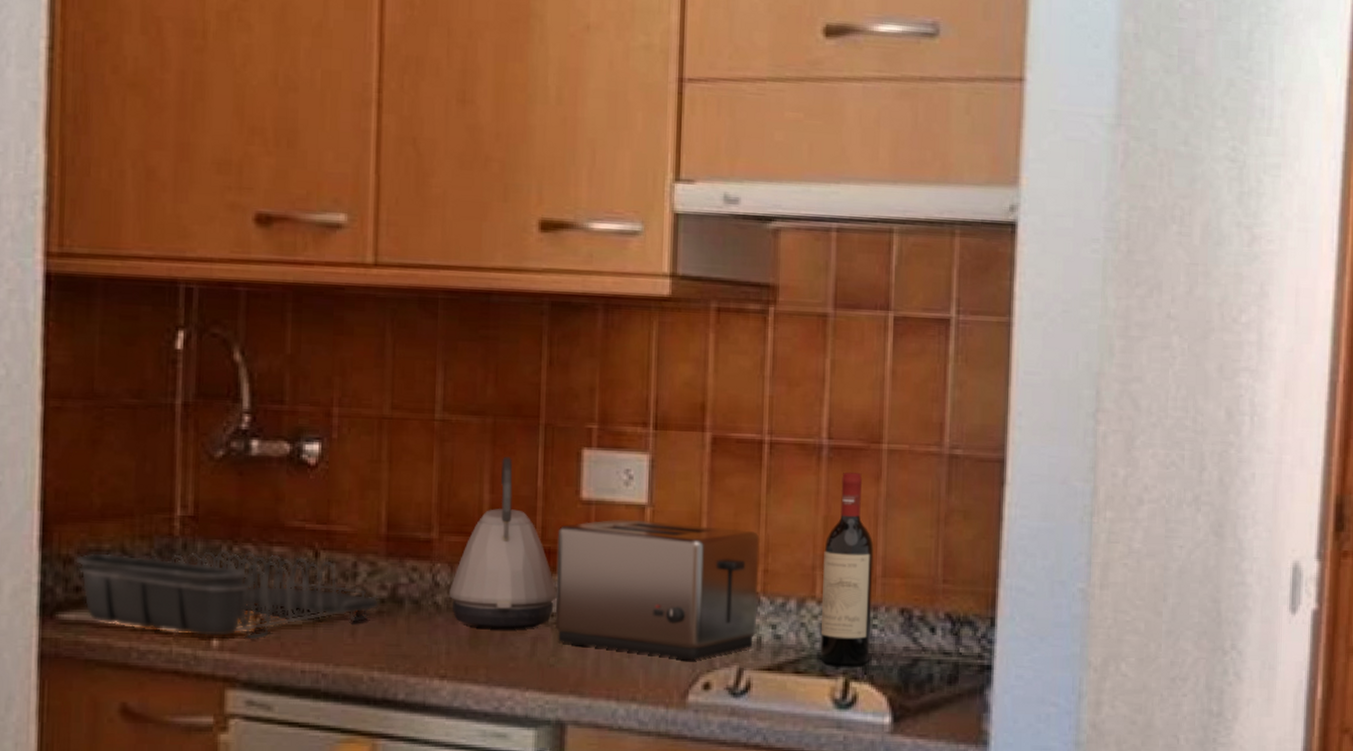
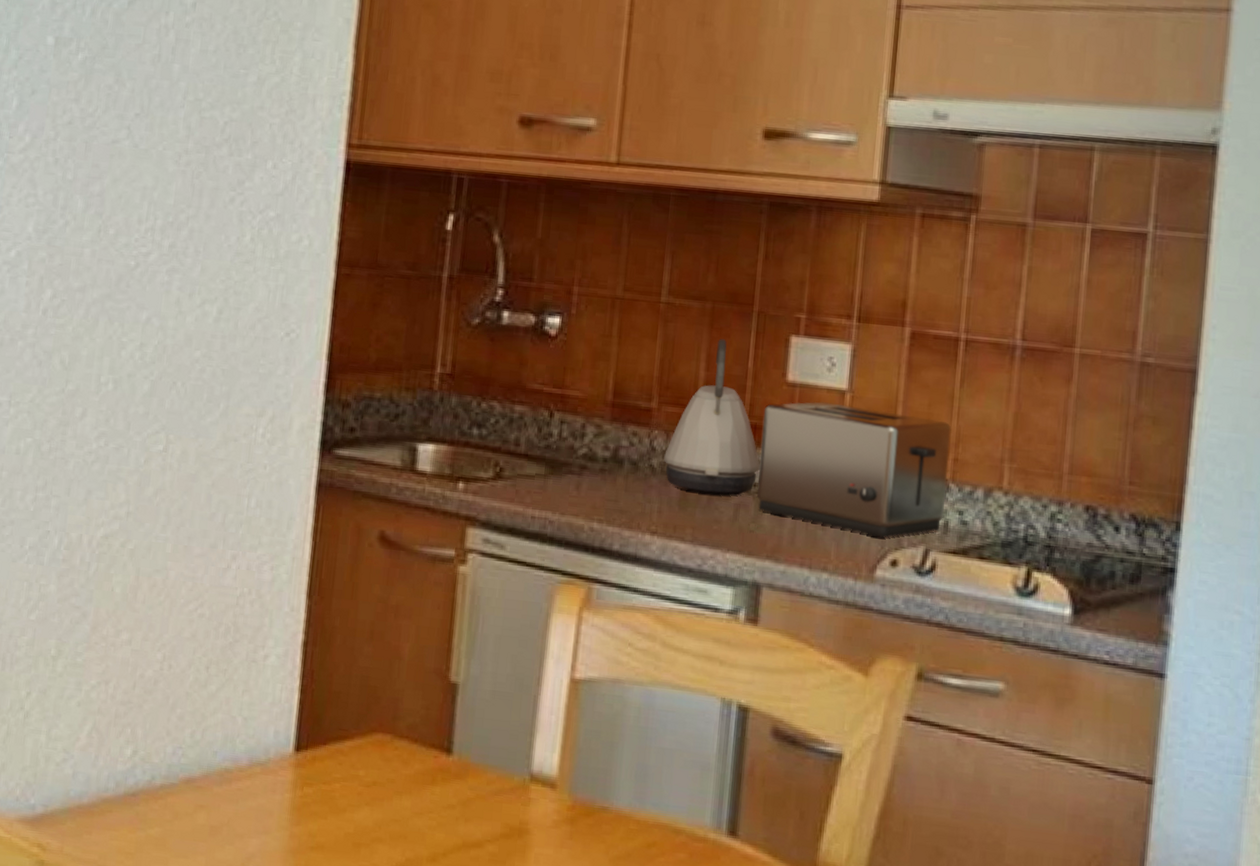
dish rack: present [75,550,380,640] -> none [352,399,603,487]
wine bottle: present [820,472,874,669] -> none [1004,372,1062,560]

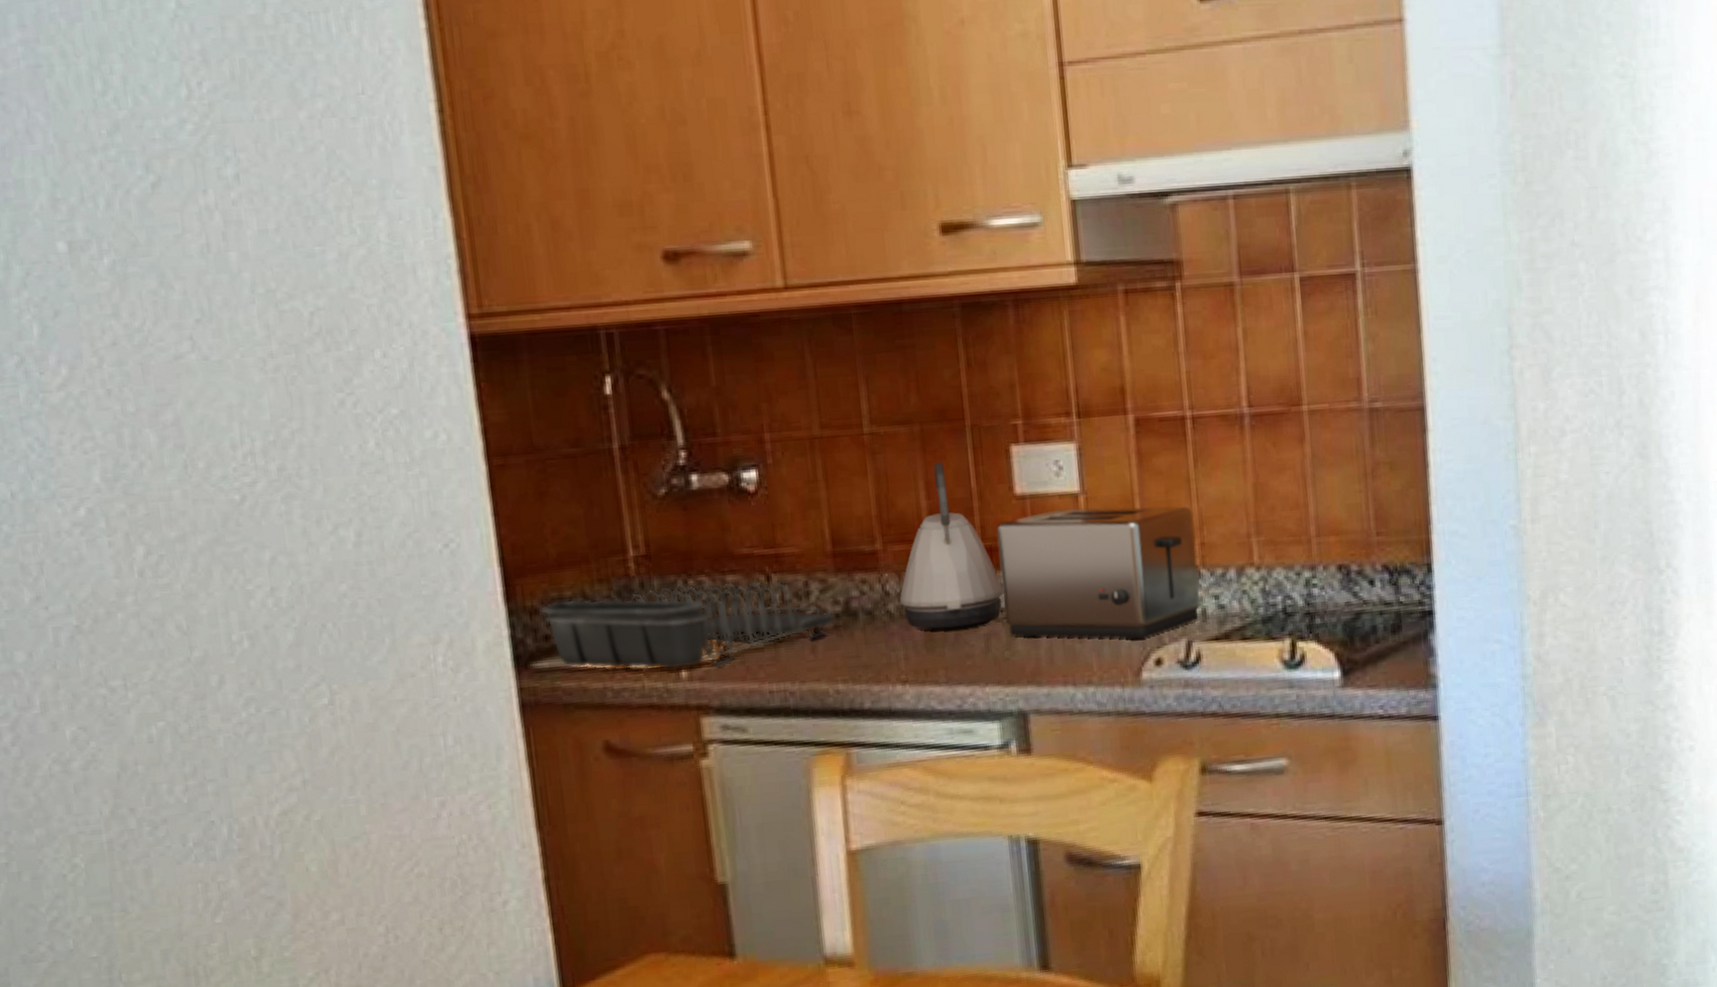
dish rack: none [352,399,603,487] -> present [541,582,835,670]

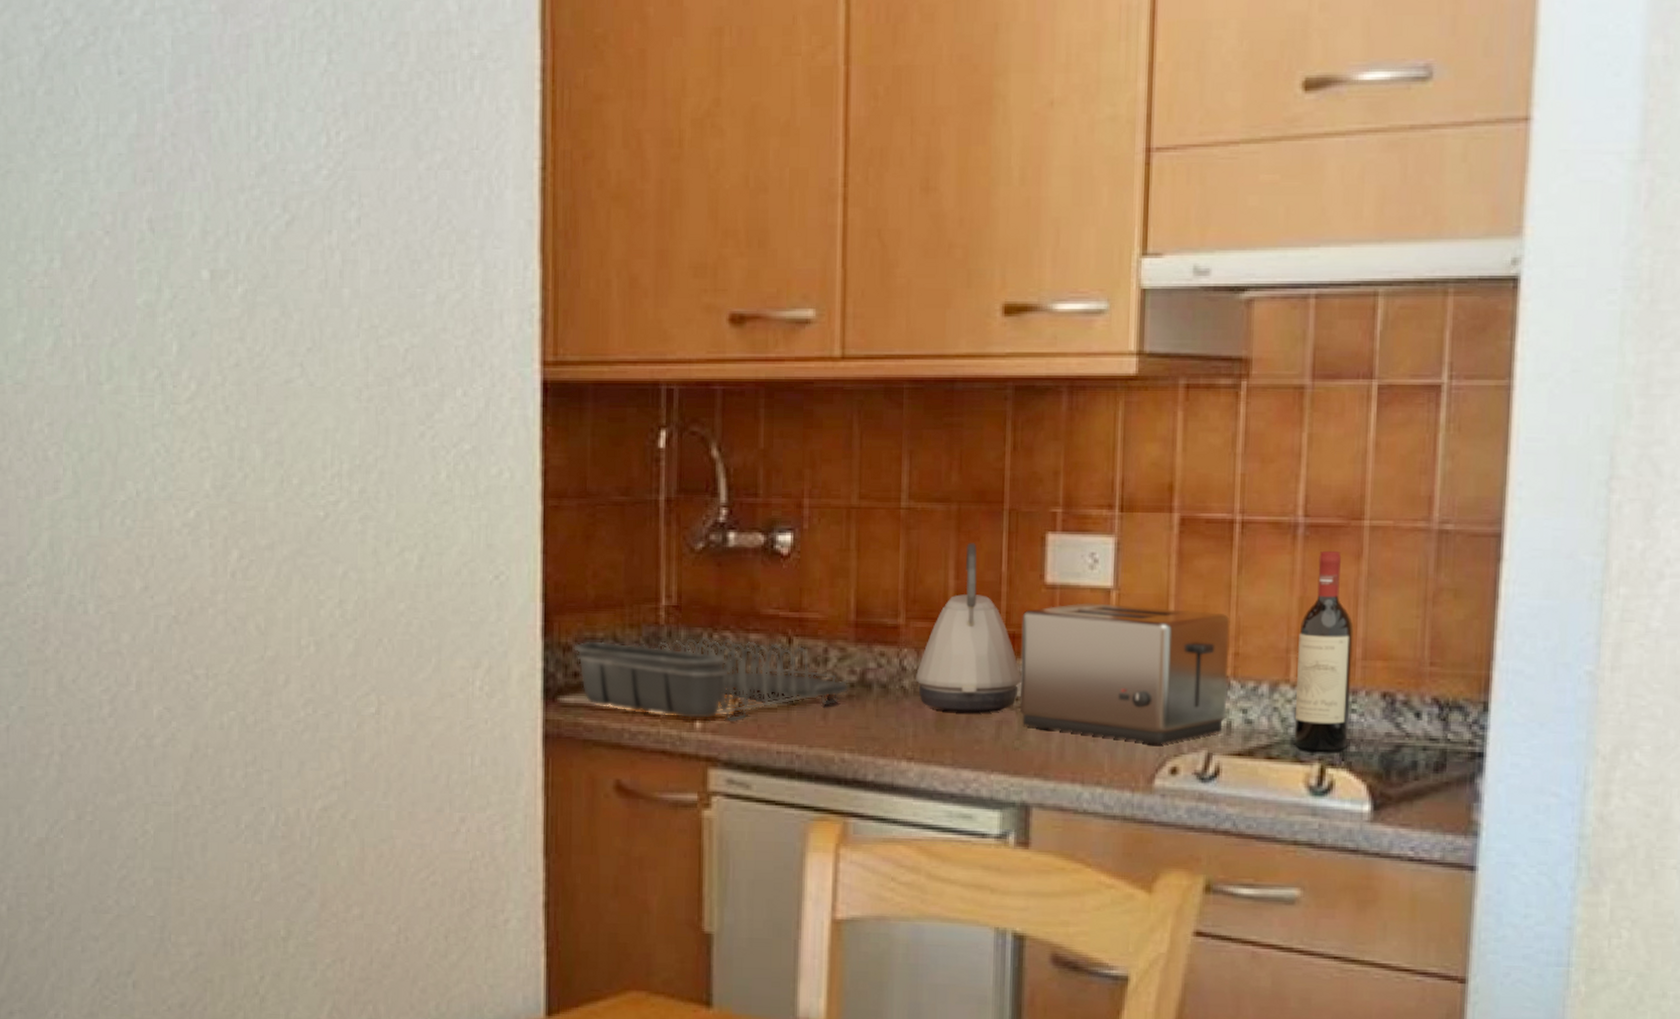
wine bottle: none [1256,436,1313,630] -> present [1294,550,1354,755]

